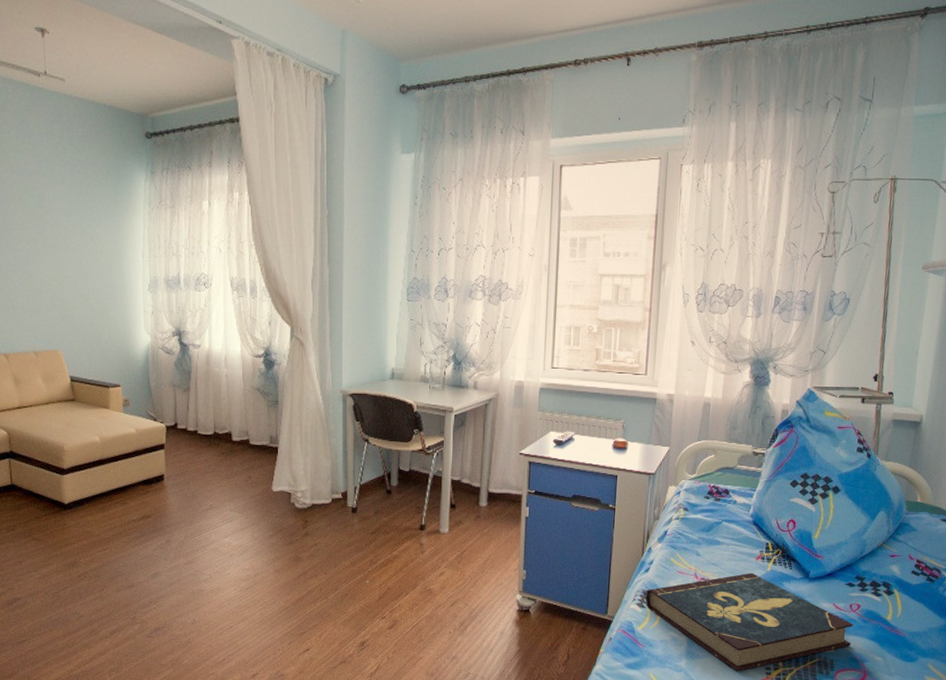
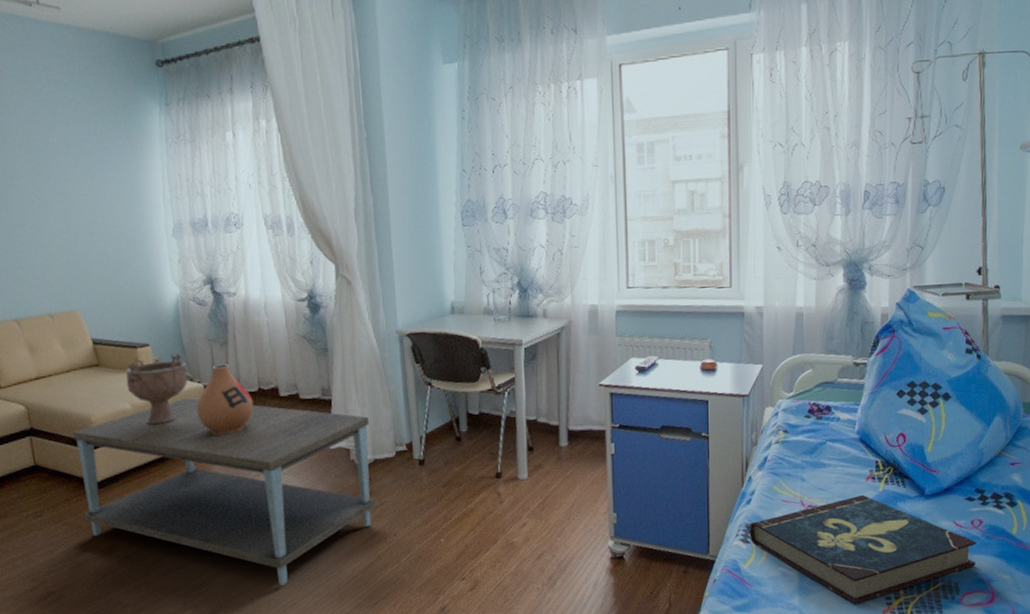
coffee table: none [47,436,310,610] -> present [73,398,376,585]
decorative bowl: none [97,395,152,457] -> present [125,353,188,425]
vase: none [157,408,208,471] -> present [196,364,254,435]

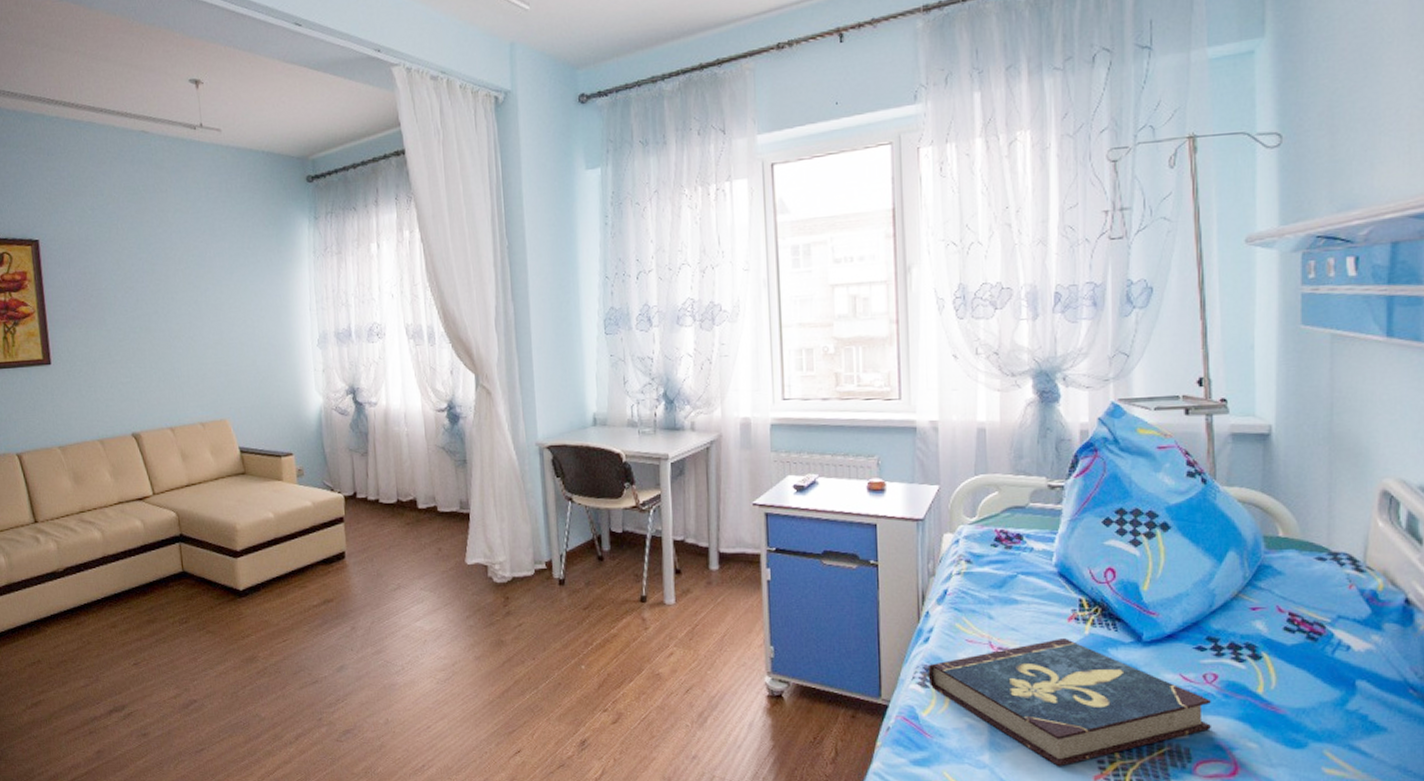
coffee table: present [73,398,376,585] -> none [219,508,514,706]
decorative bowl: present [125,353,188,425] -> none [269,463,329,534]
vase: present [196,364,254,435] -> none [336,474,392,547]

